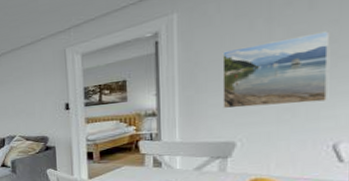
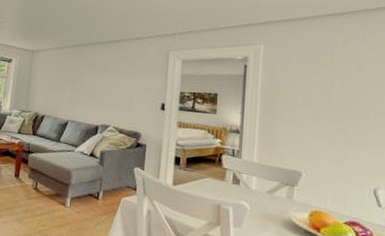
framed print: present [222,31,331,109] -> none [293,87,373,149]

